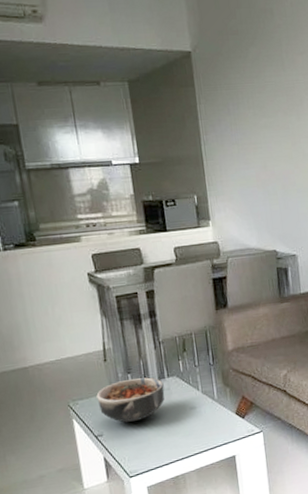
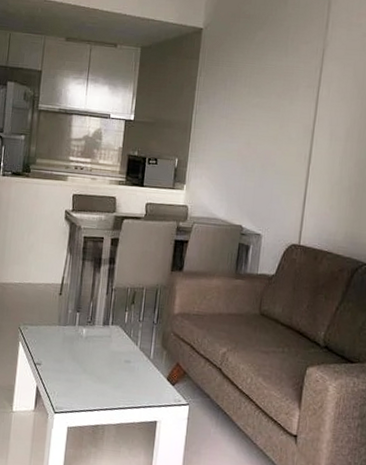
bowl: present [96,377,165,423] -> none [44,317,107,360]

